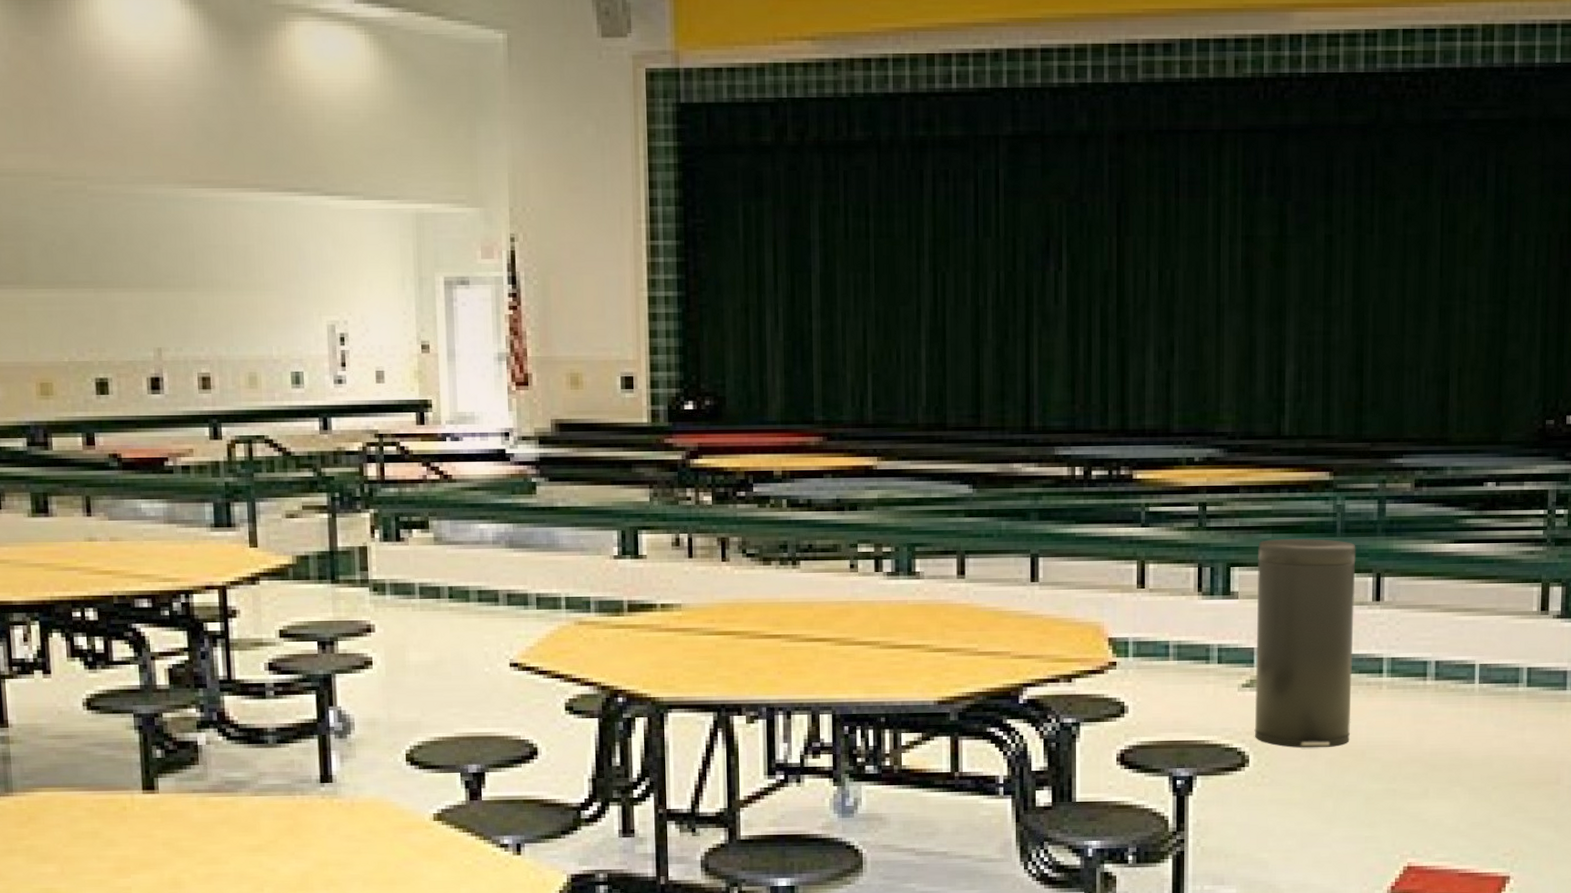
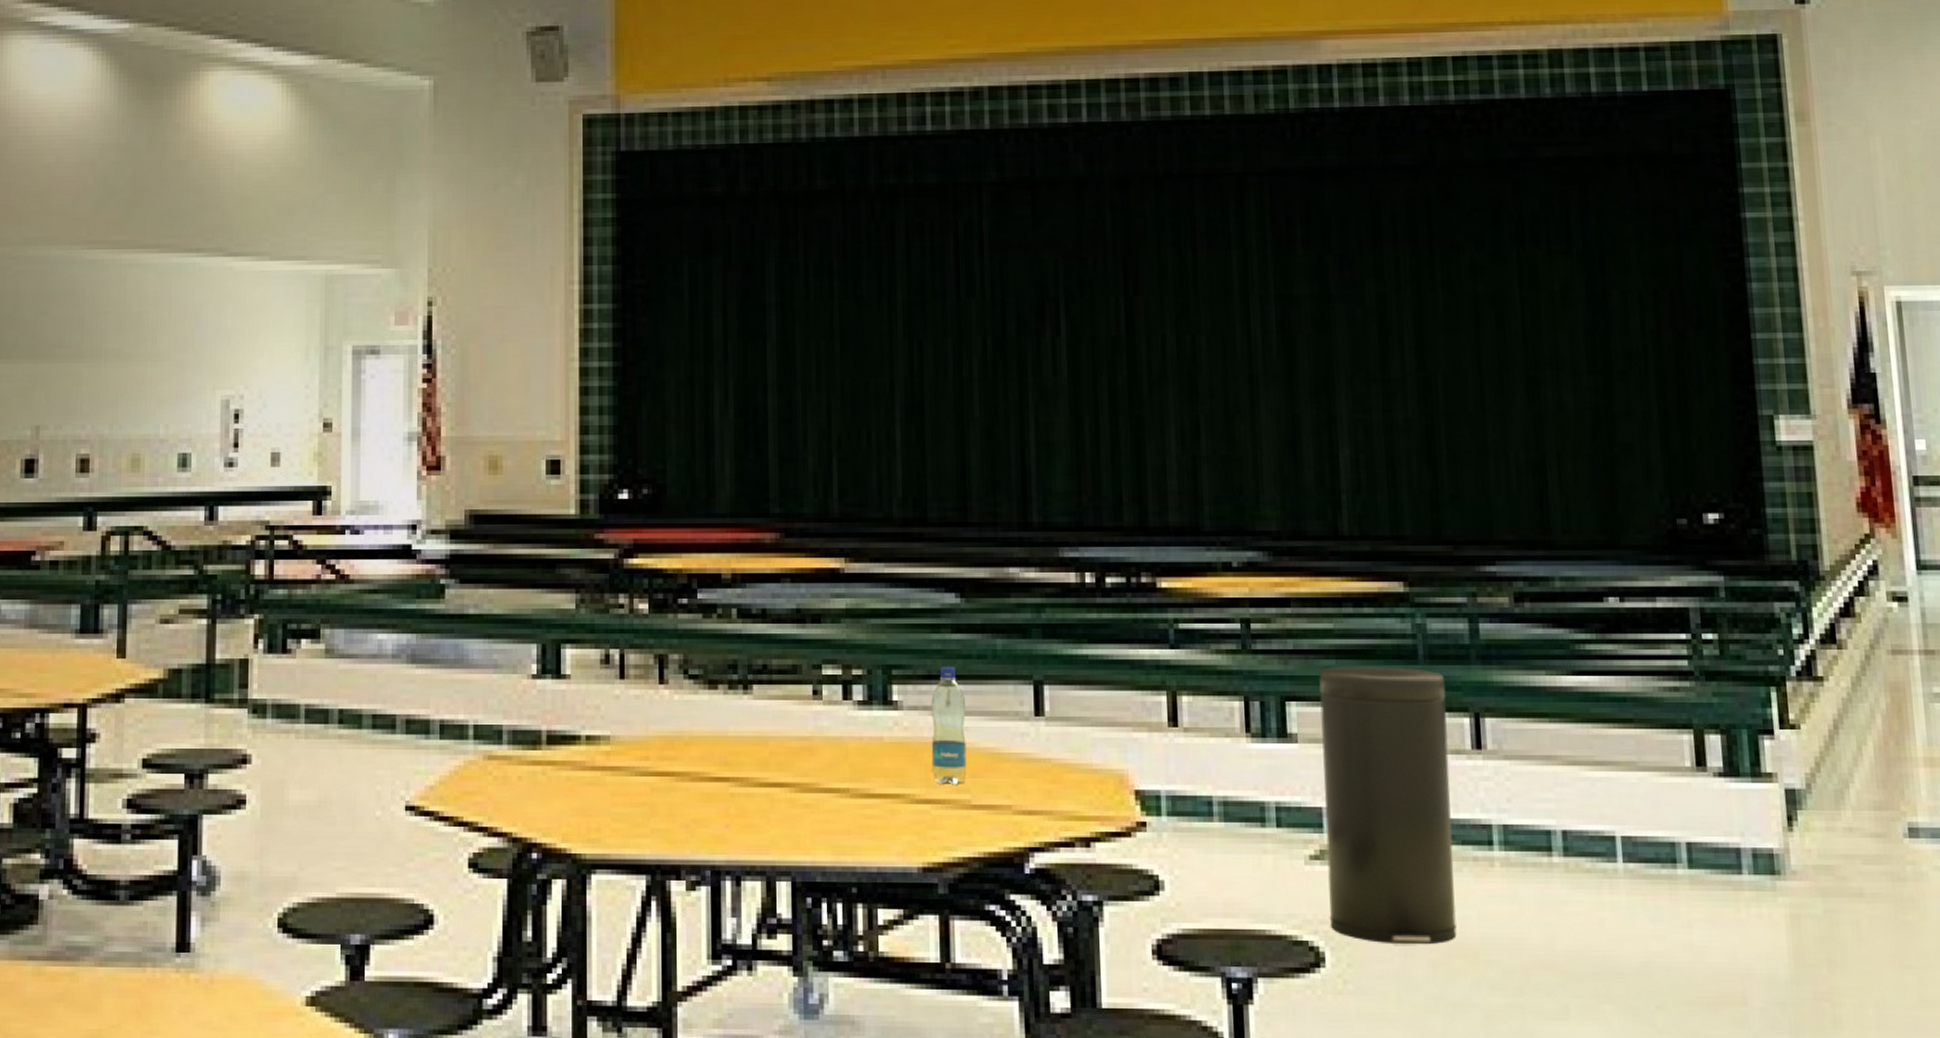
bottle: none [946,544,975,637] -> present [931,666,967,786]

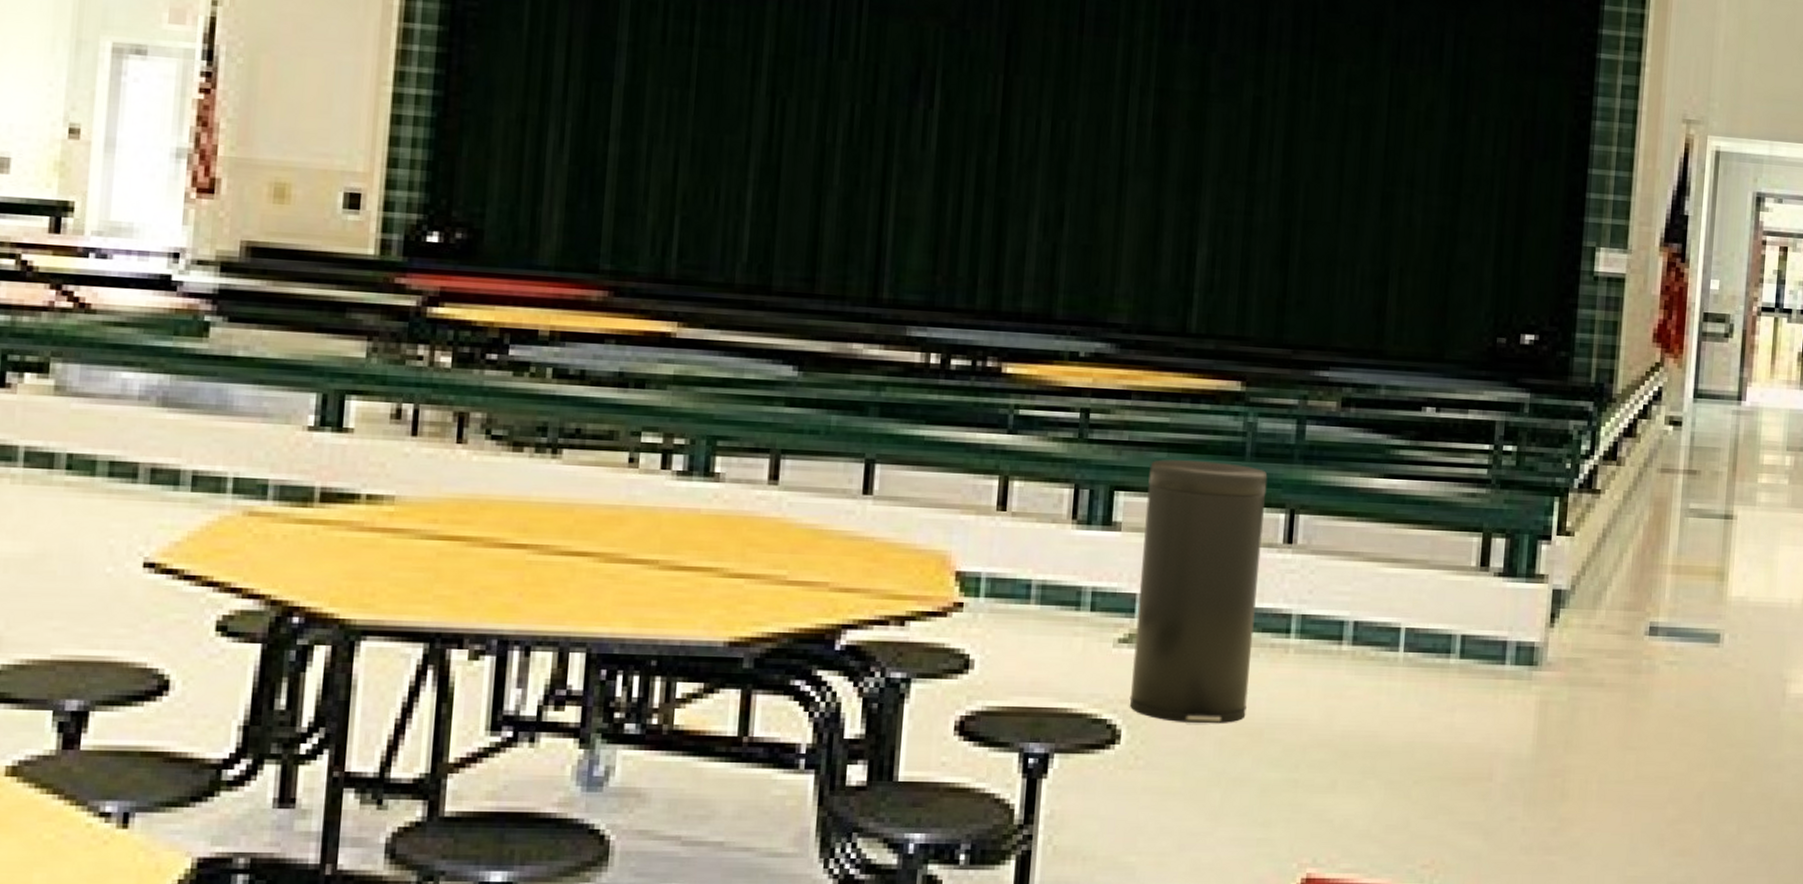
bottle: present [931,666,967,786] -> none [749,440,792,561]

